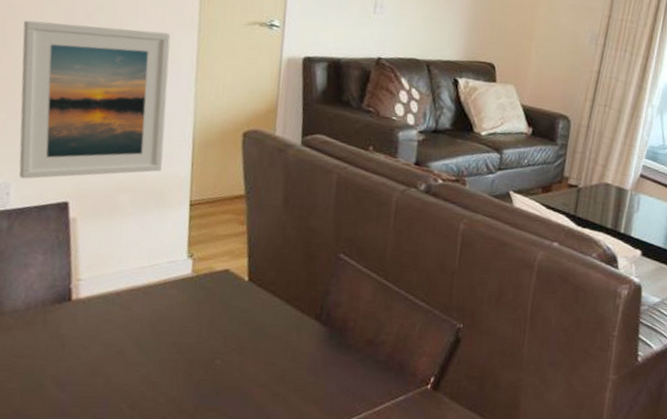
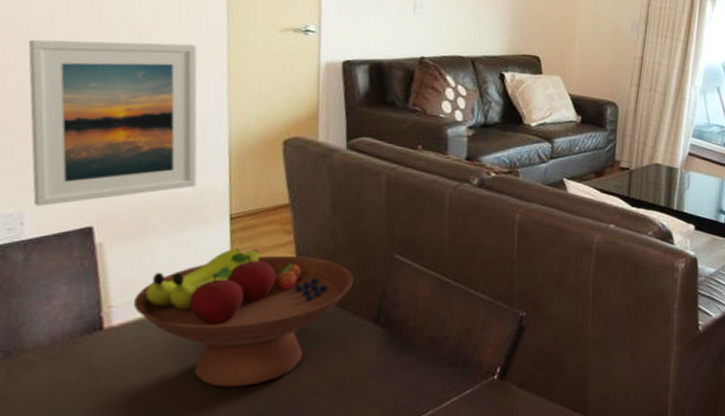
fruit bowl: none [98,233,300,370] -> present [133,248,354,388]

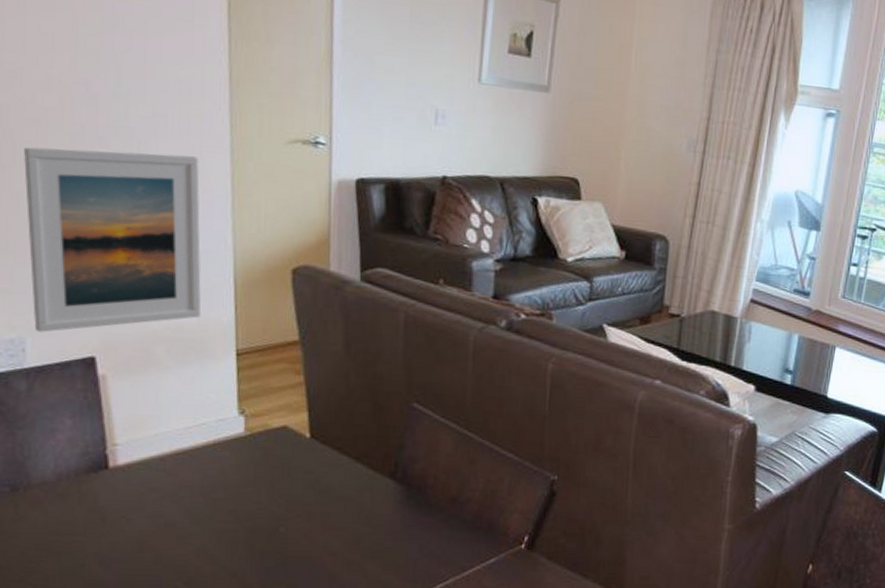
fruit bowl: present [133,248,354,388] -> none [138,387,368,540]

